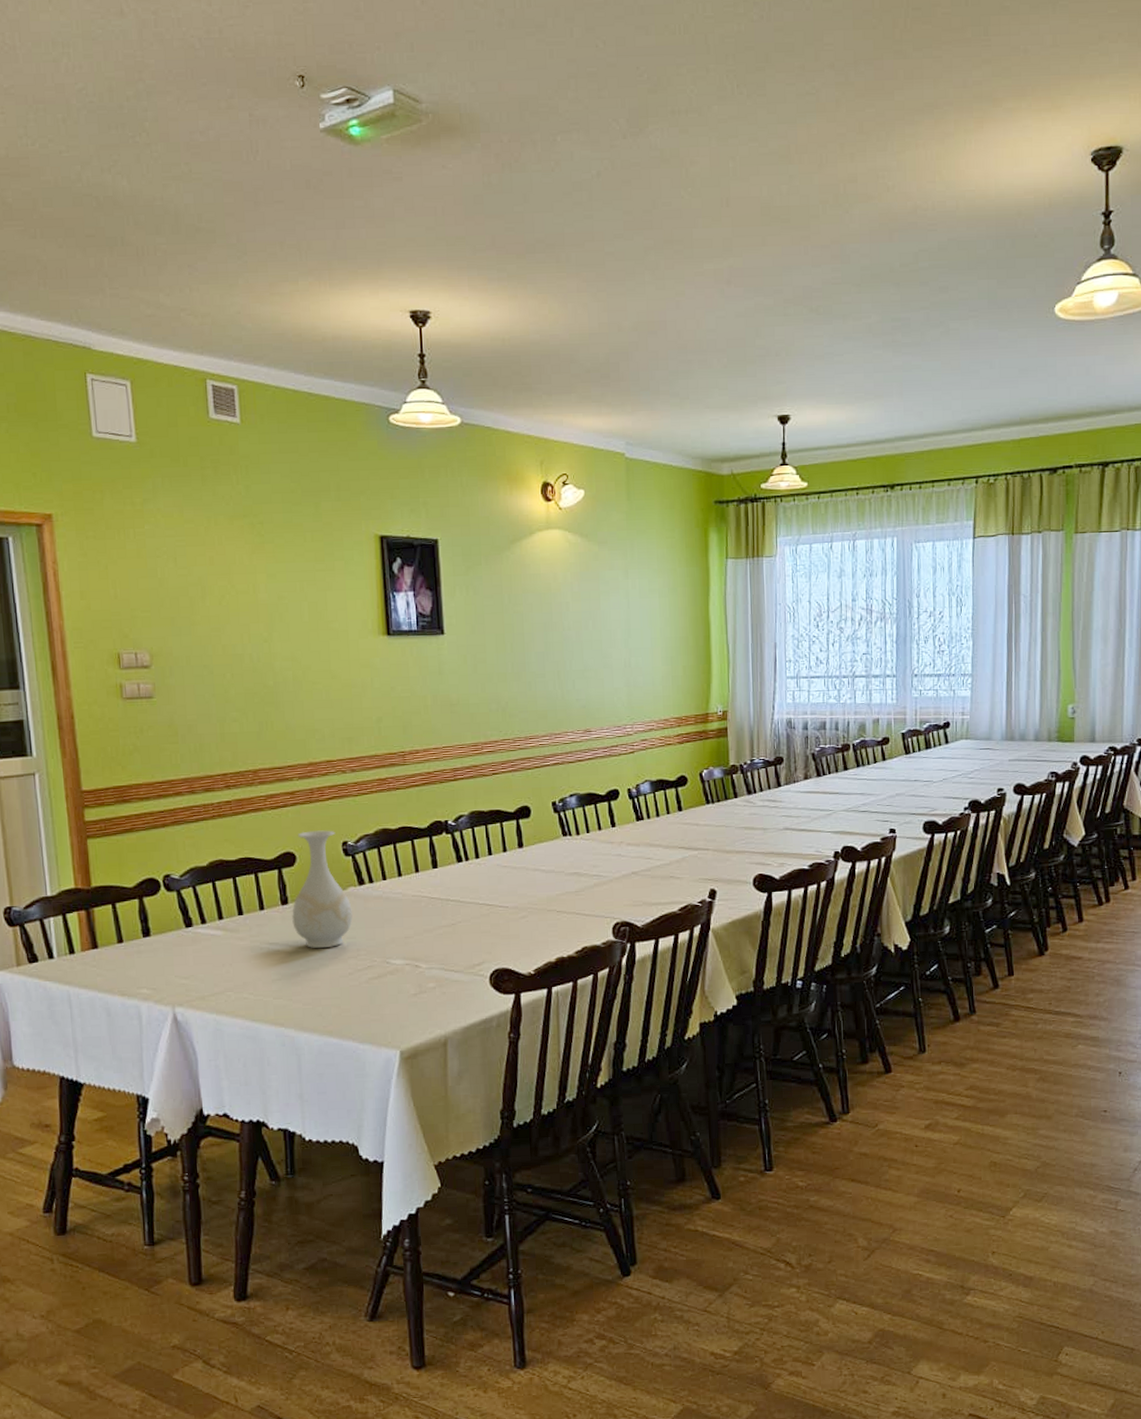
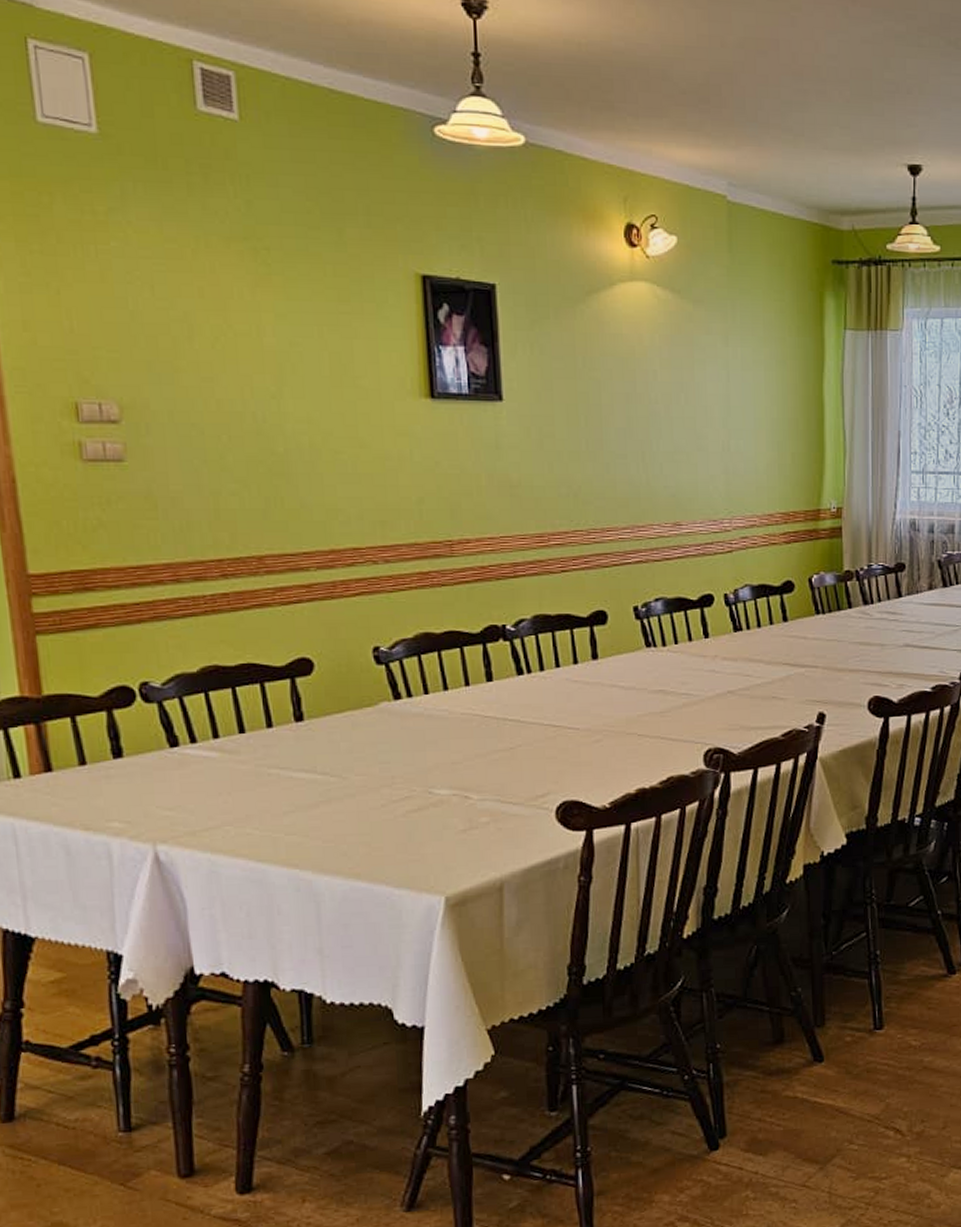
vase: present [292,830,353,949] -> none [308,632,386,776]

